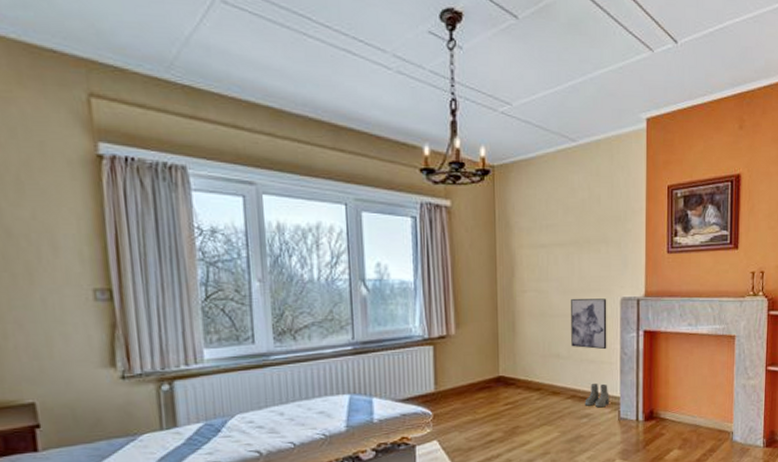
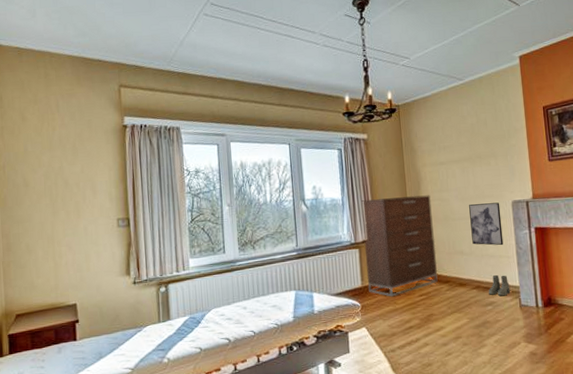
dresser: none [440,283,528,405] -> present [362,195,438,297]

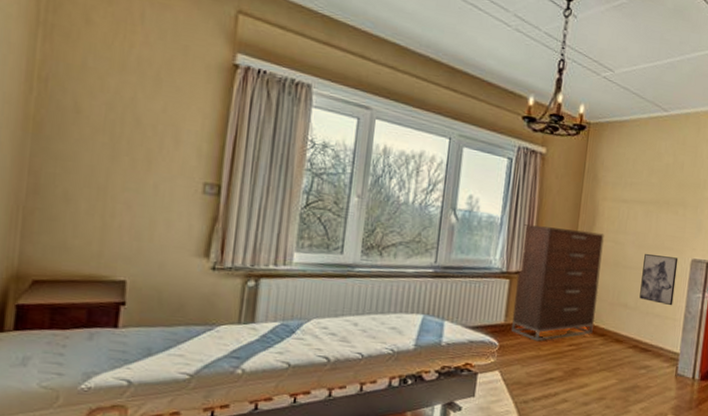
boots: present [488,275,510,296] -> none [645,337,670,362]

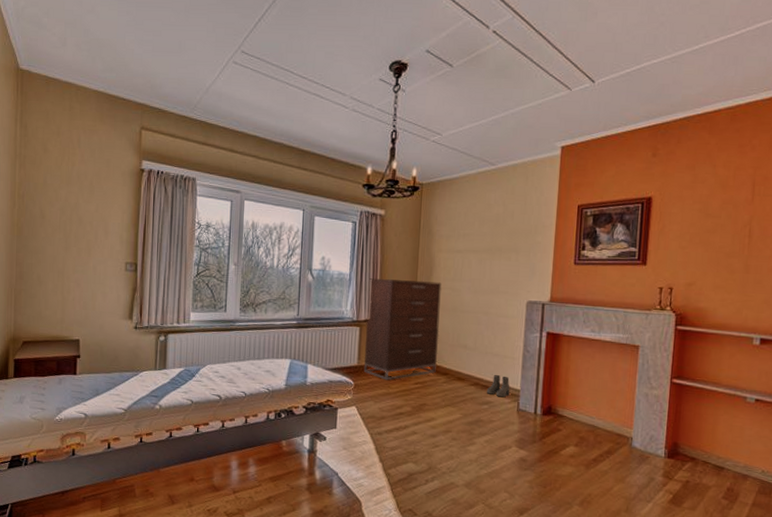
wall art: present [639,253,679,306] -> none [478,298,514,346]
boots: none [645,337,670,362] -> present [486,375,510,398]

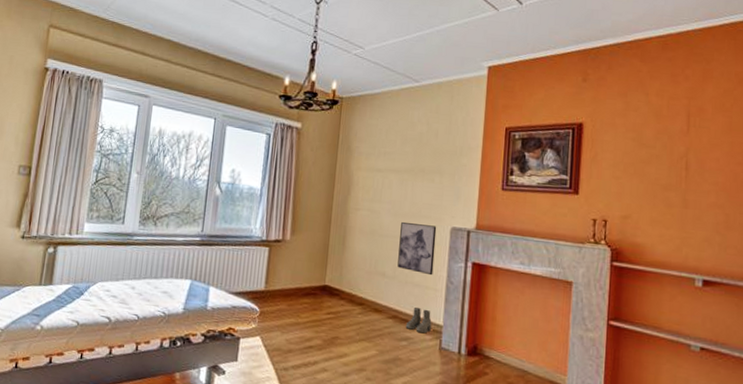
dresser: present [364,278,442,380] -> none [271,194,359,309]
wall art: none [478,298,514,346] -> present [397,221,437,276]

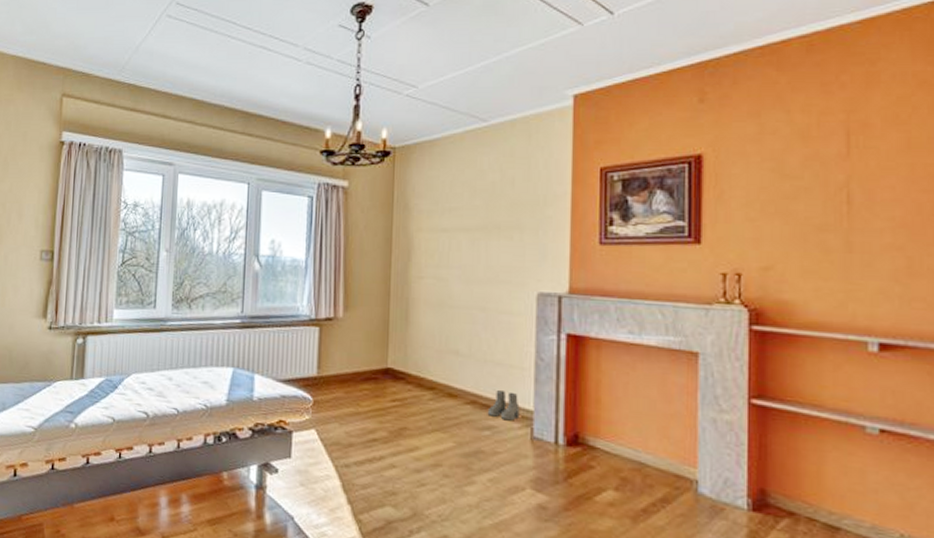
wall art: present [397,221,437,276] -> none [473,289,520,352]

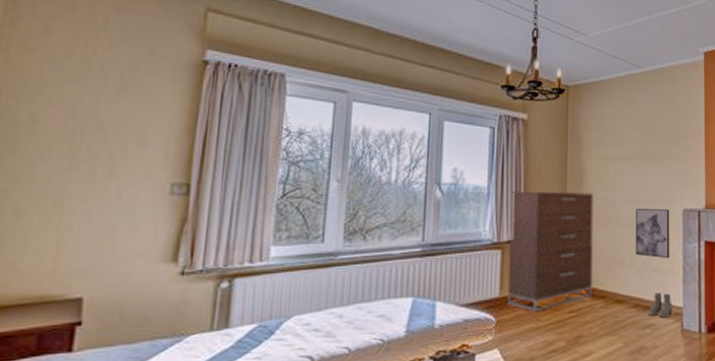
dresser: none [325,265,423,396] -> present [507,190,594,312]
wall art: none [473,289,520,352] -> present [636,208,670,259]

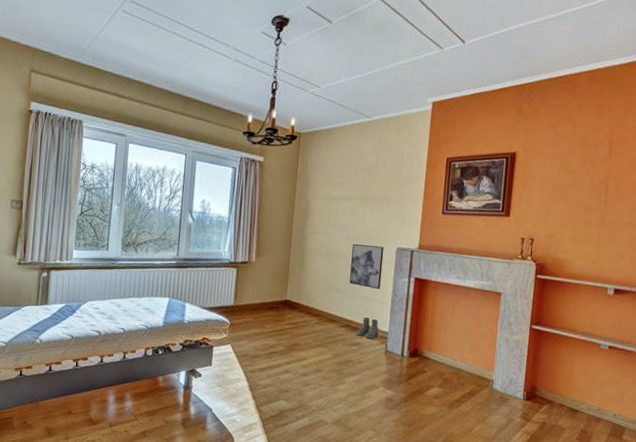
dresser: present [507,190,594,312] -> none [240,221,316,321]

